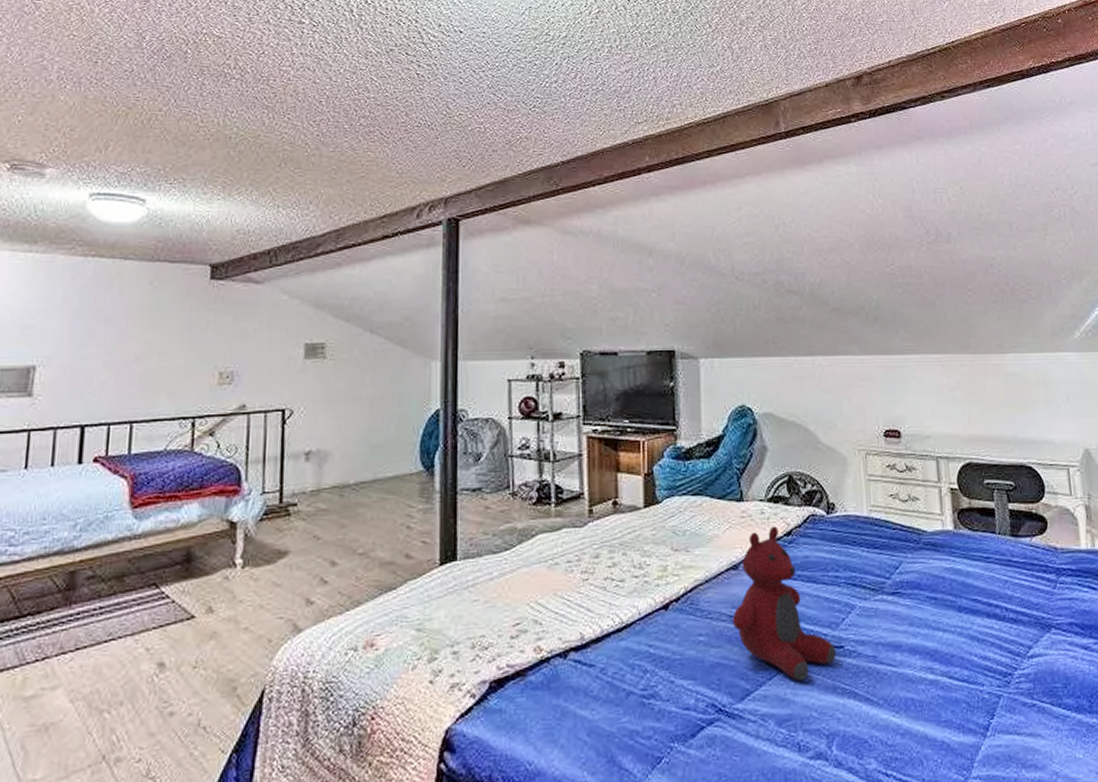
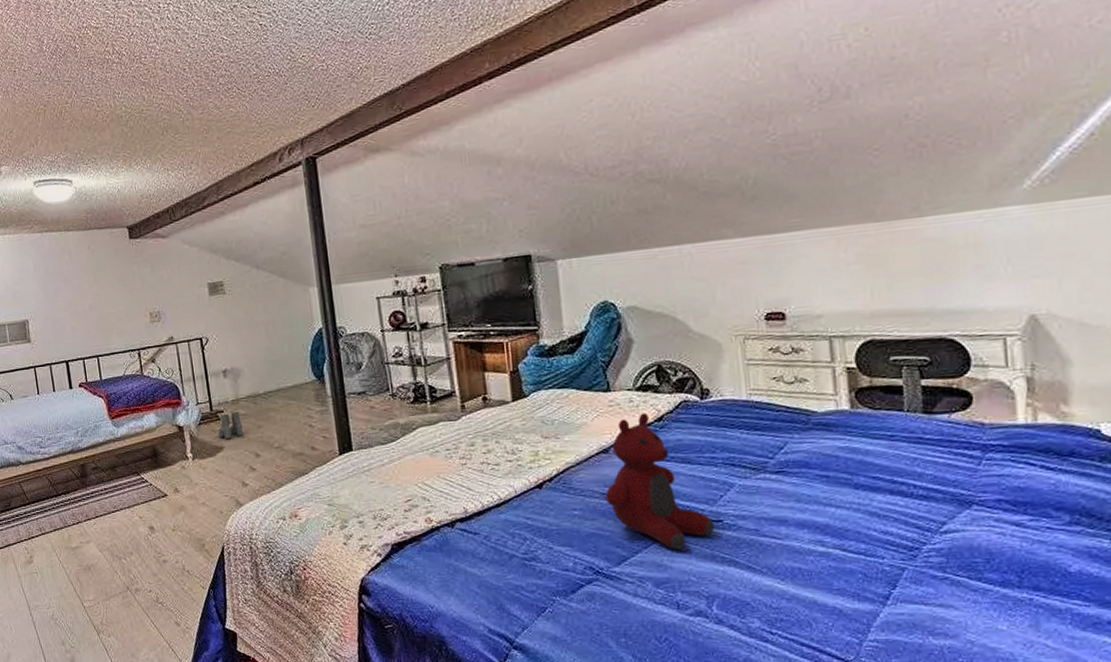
boots: none [284,505,321,542] -> present [217,411,243,440]

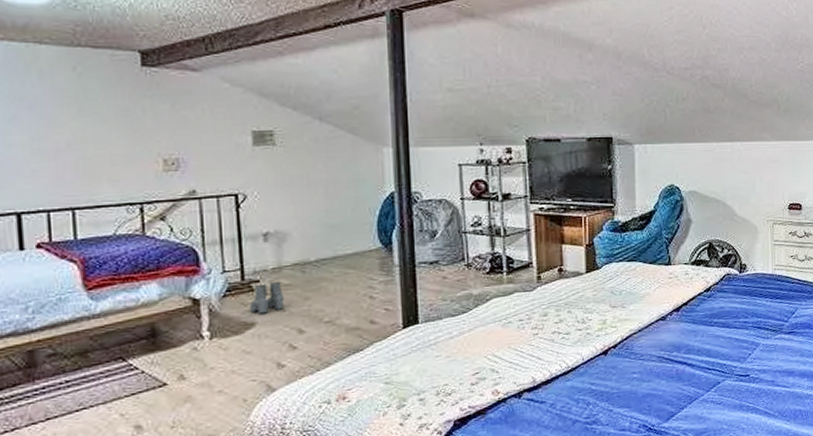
teddy bear: present [605,413,715,549] -> none [661,284,743,403]

